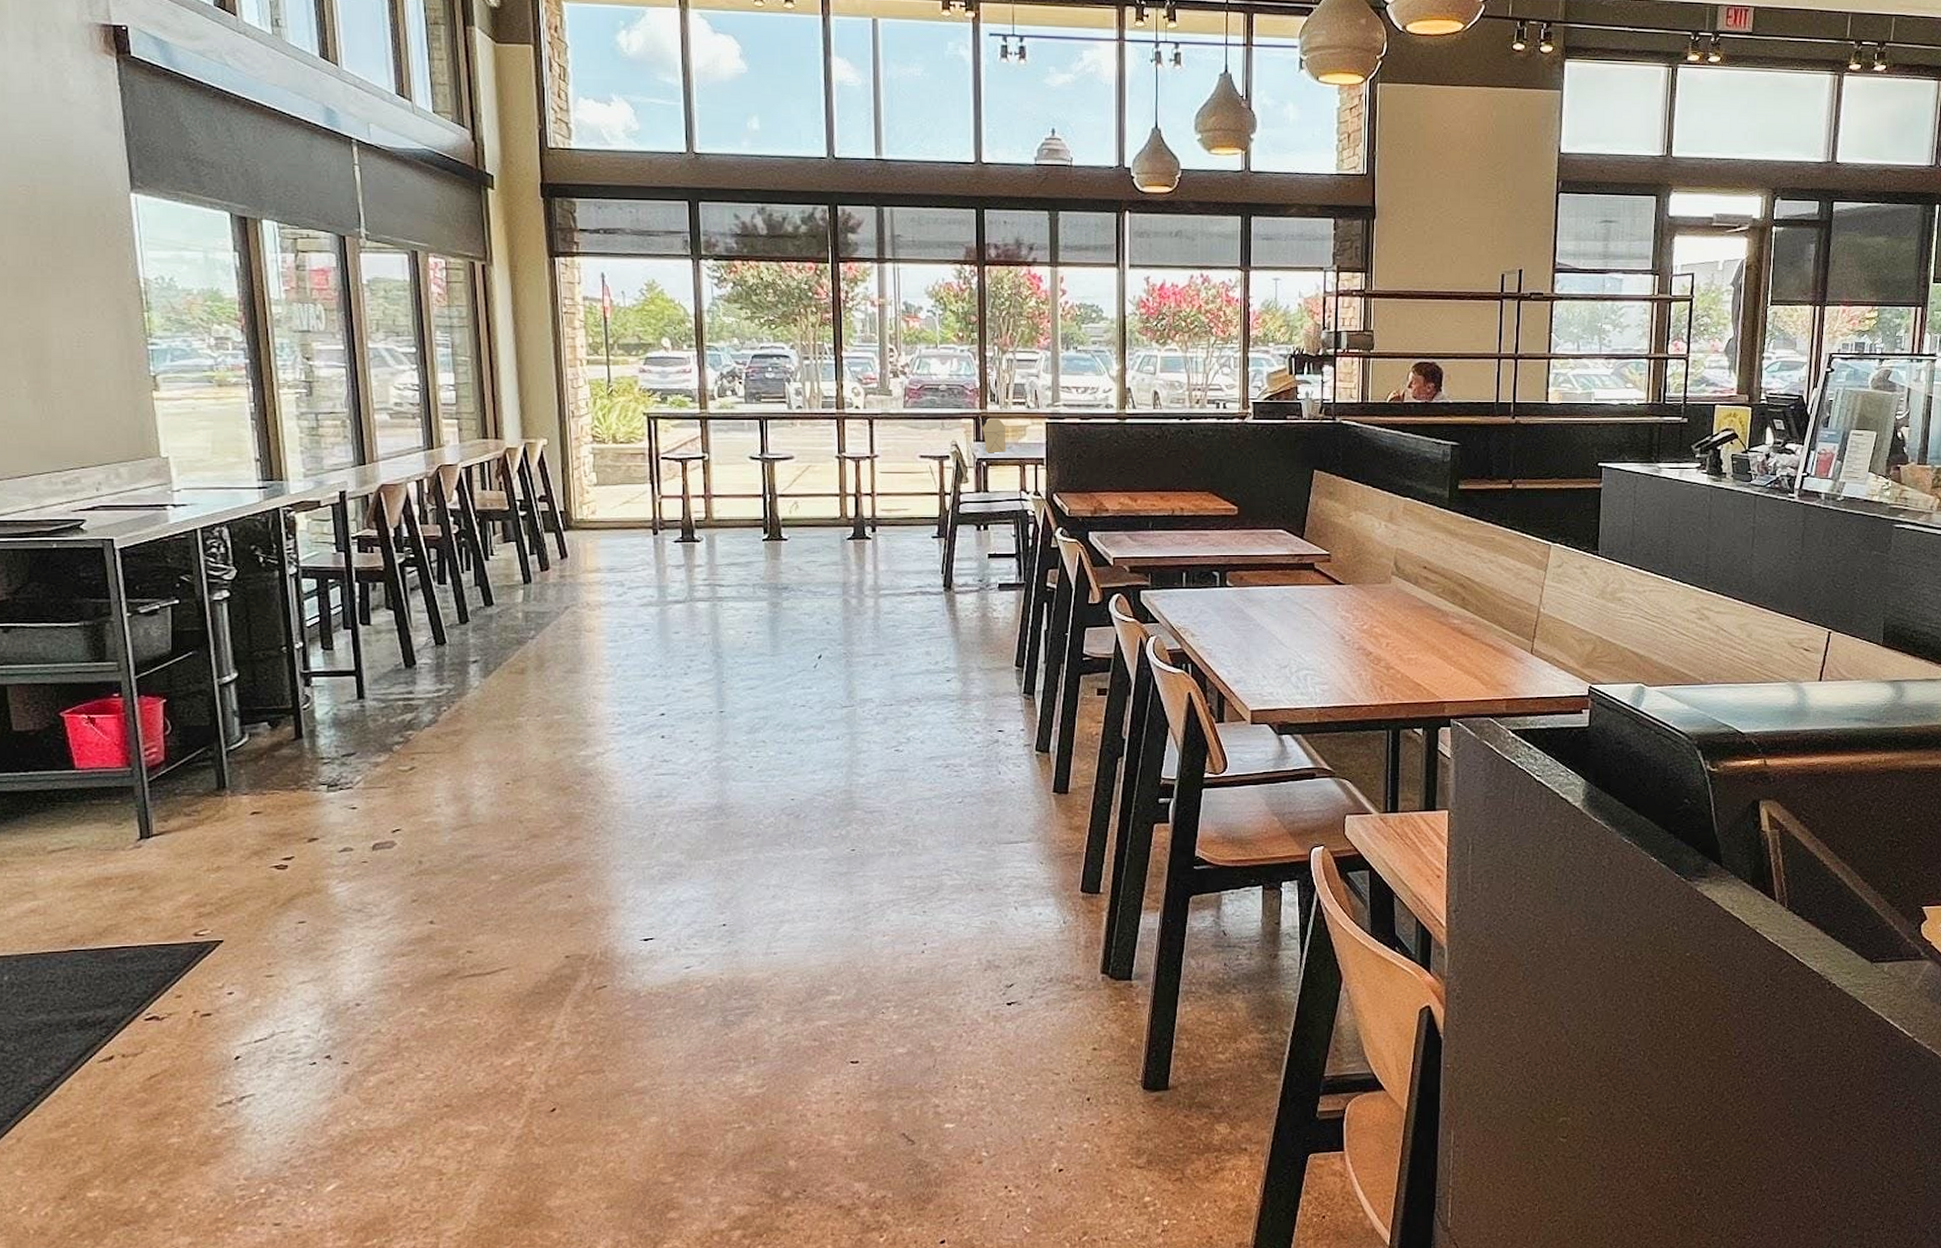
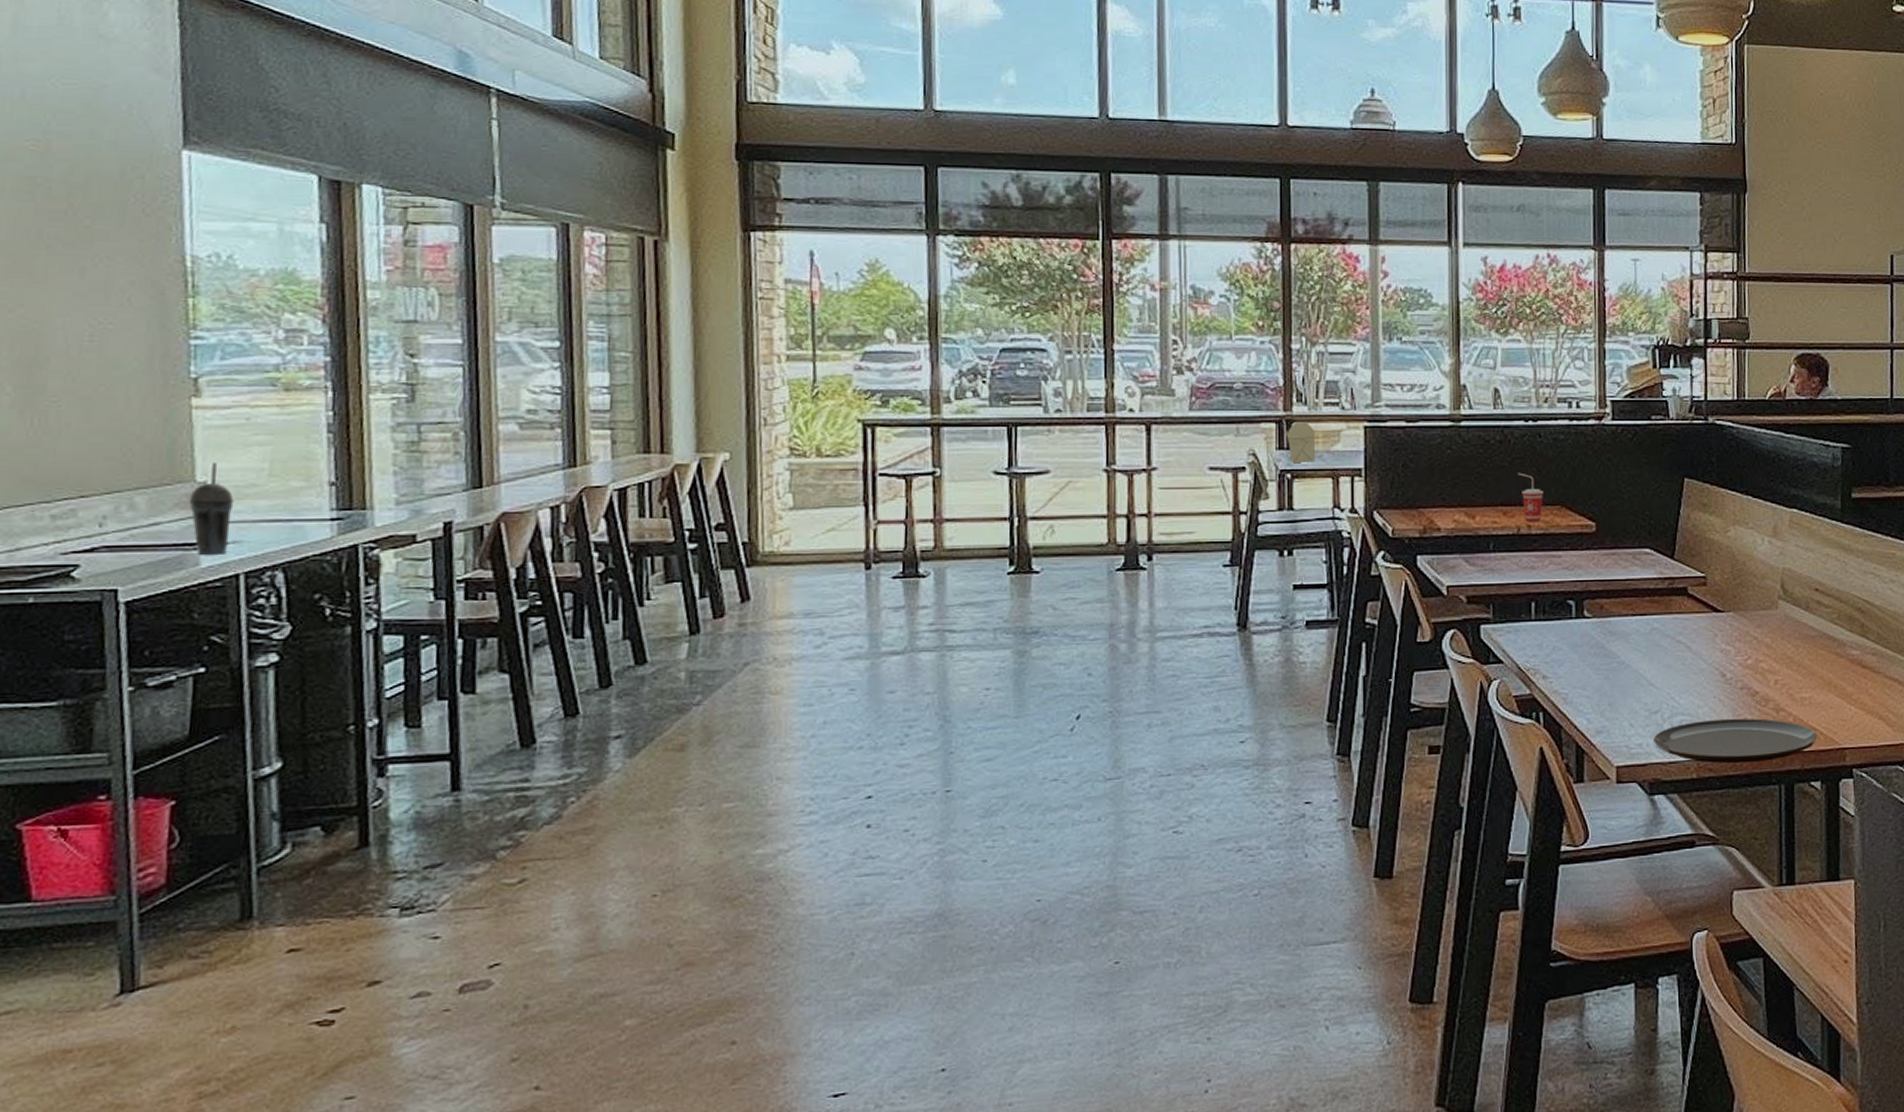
beverage cup: none [157,442,189,515] -> present [188,463,234,556]
beverage cup: none [1172,463,1195,505] -> present [1517,472,1544,522]
plate: none [1283,674,1421,712] -> present [1654,718,1818,764]

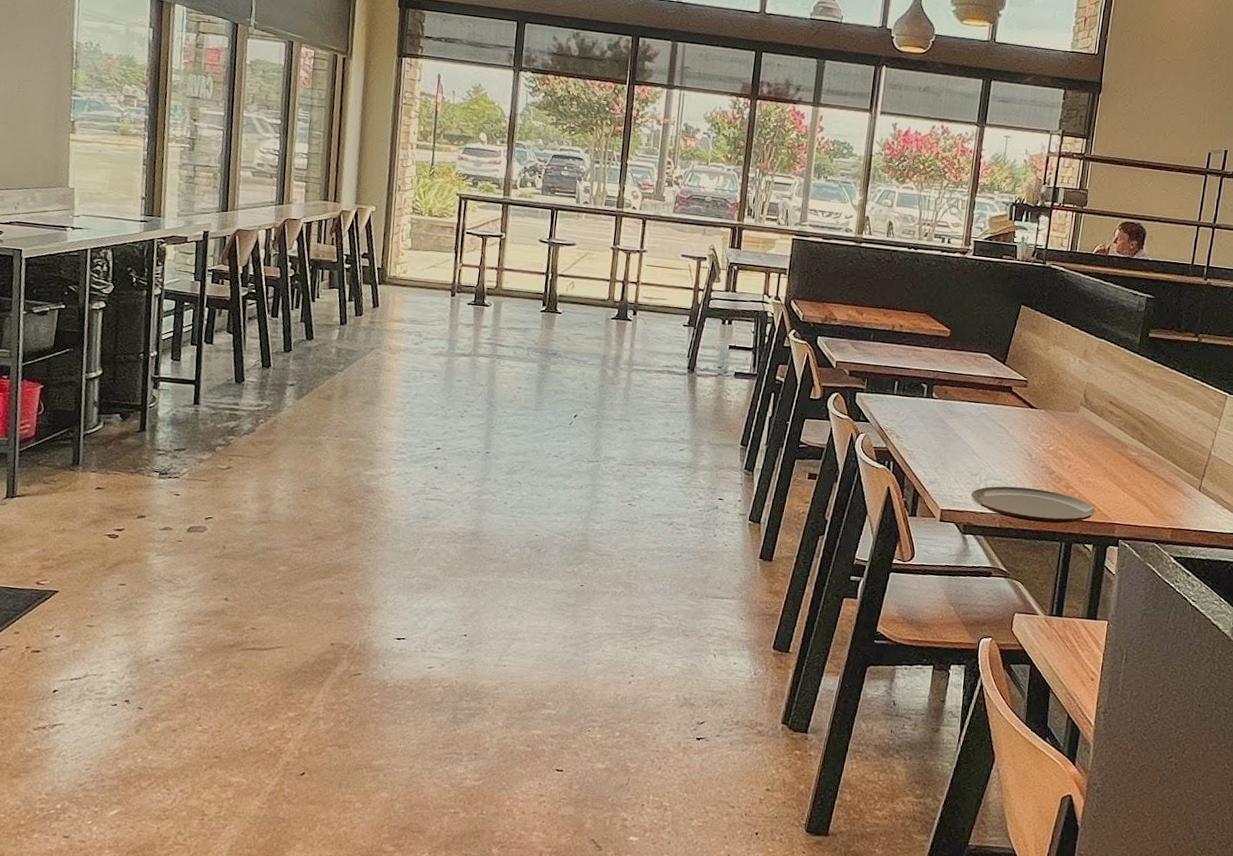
beverage cup: present [188,463,234,556] -> none [63,176,89,236]
takeout container: present [1282,422,1317,464] -> none [735,230,760,260]
beverage cup: present [1517,472,1544,522] -> none [897,285,916,323]

